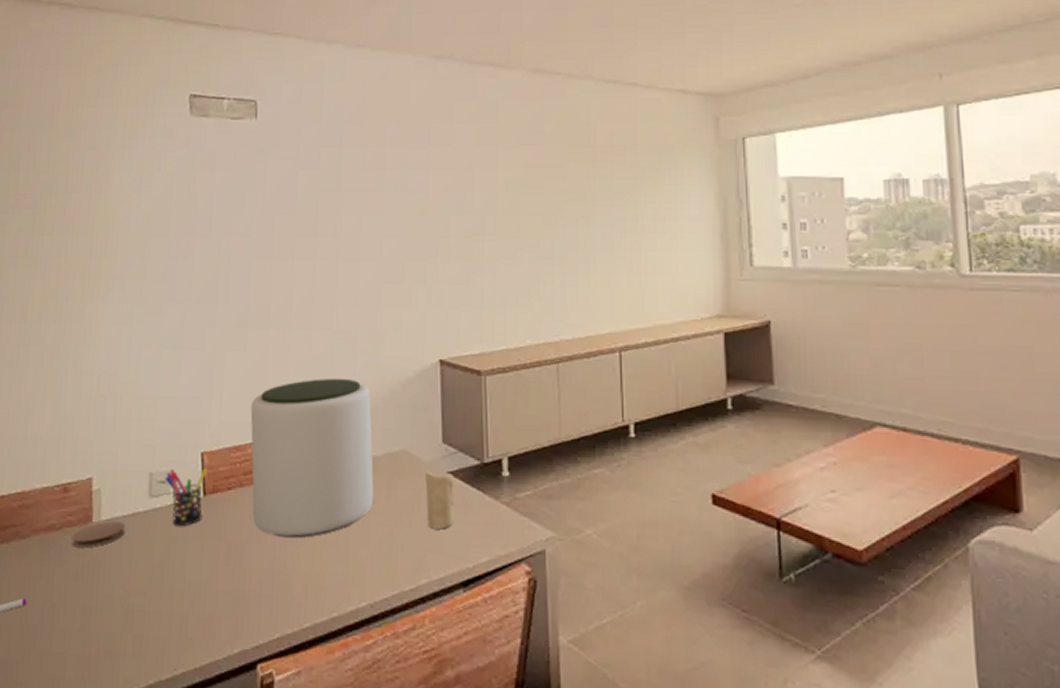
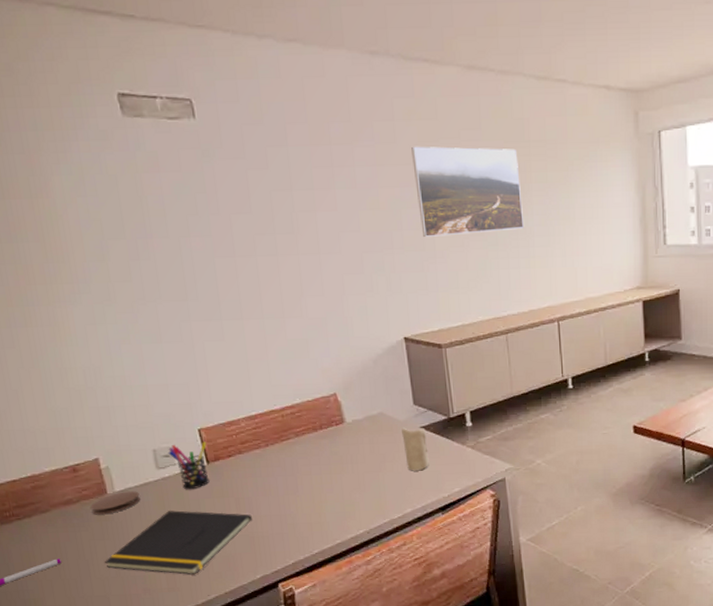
notepad: none [70,551,241,638] -> present [104,510,252,574]
plant pot: present [250,378,374,538] -> none [237,358,360,490]
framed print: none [467,149,584,246] -> present [411,146,524,237]

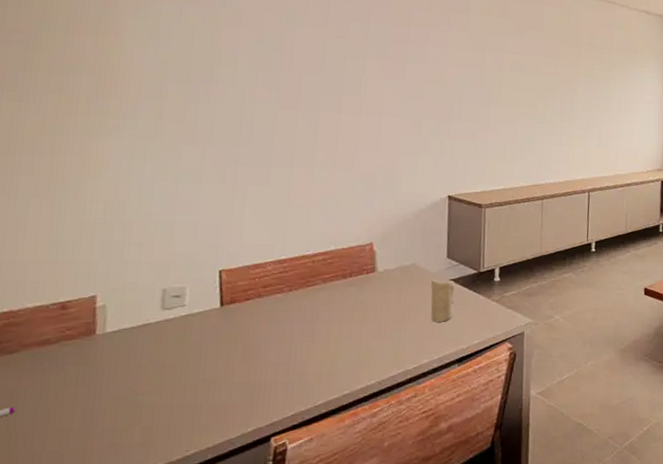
coaster: present [90,491,140,515] -> none [70,332,134,358]
notepad: present [104,510,252,574] -> none [69,355,257,427]
pen holder: present [168,441,210,490] -> none [179,283,226,333]
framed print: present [411,146,524,237] -> none [479,36,570,113]

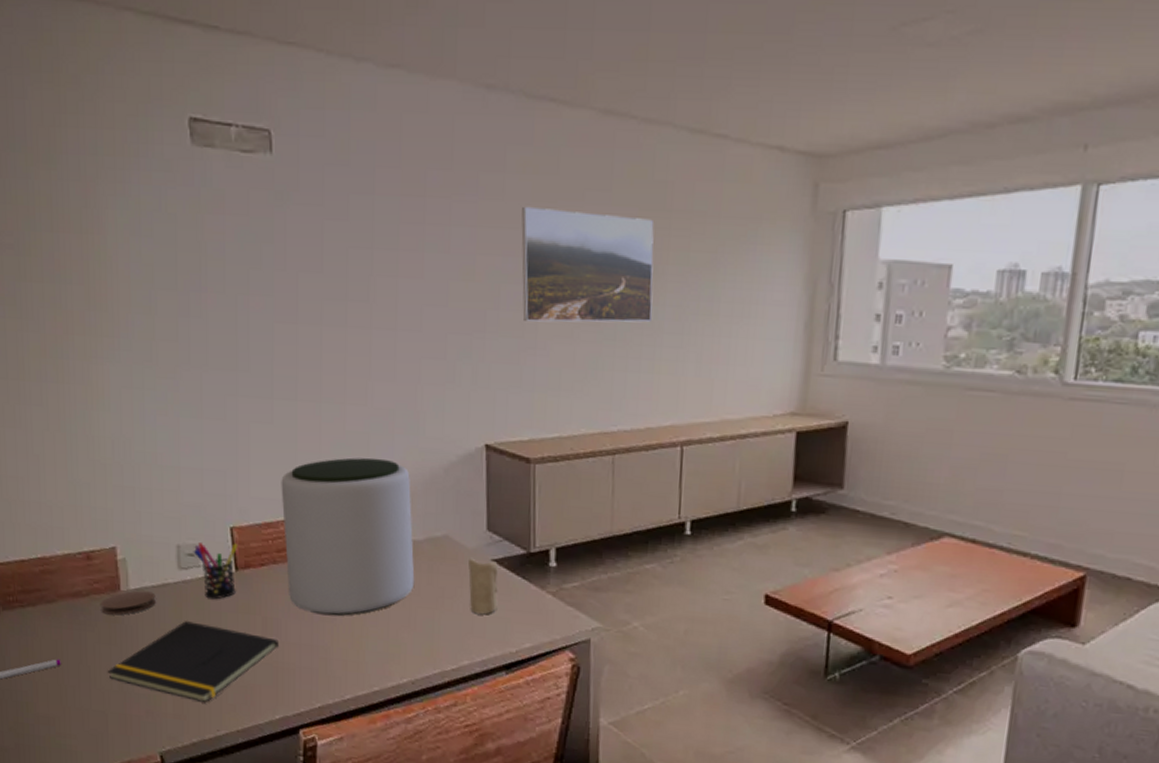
notepad: none [69,355,257,427] -> present [107,621,279,702]
coaster: none [70,332,134,358] -> present [101,590,156,615]
pen holder: none [179,283,226,333] -> present [193,543,238,600]
plant pot: none [271,208,387,336] -> present [281,457,415,616]
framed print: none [479,36,570,113] -> present [521,206,654,323]

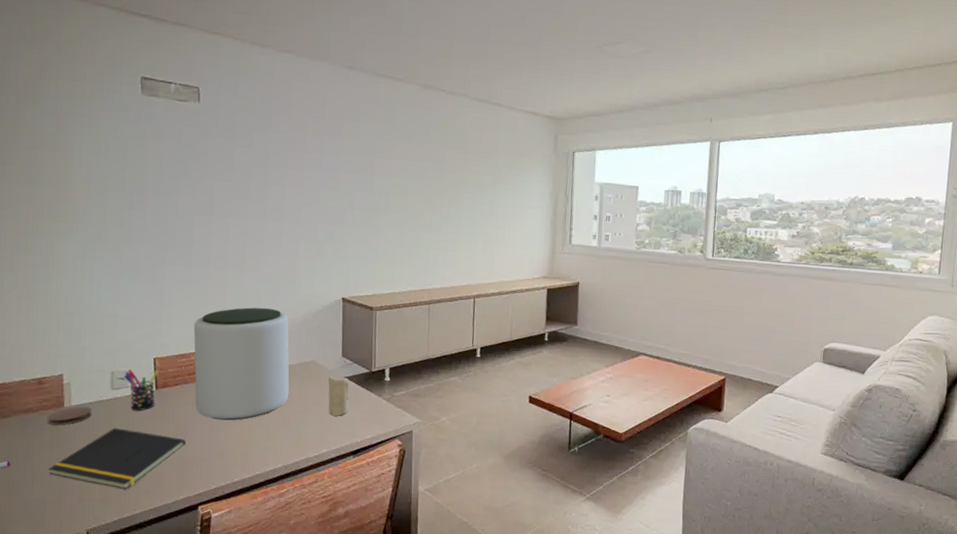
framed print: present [521,206,654,323] -> none [369,142,456,218]

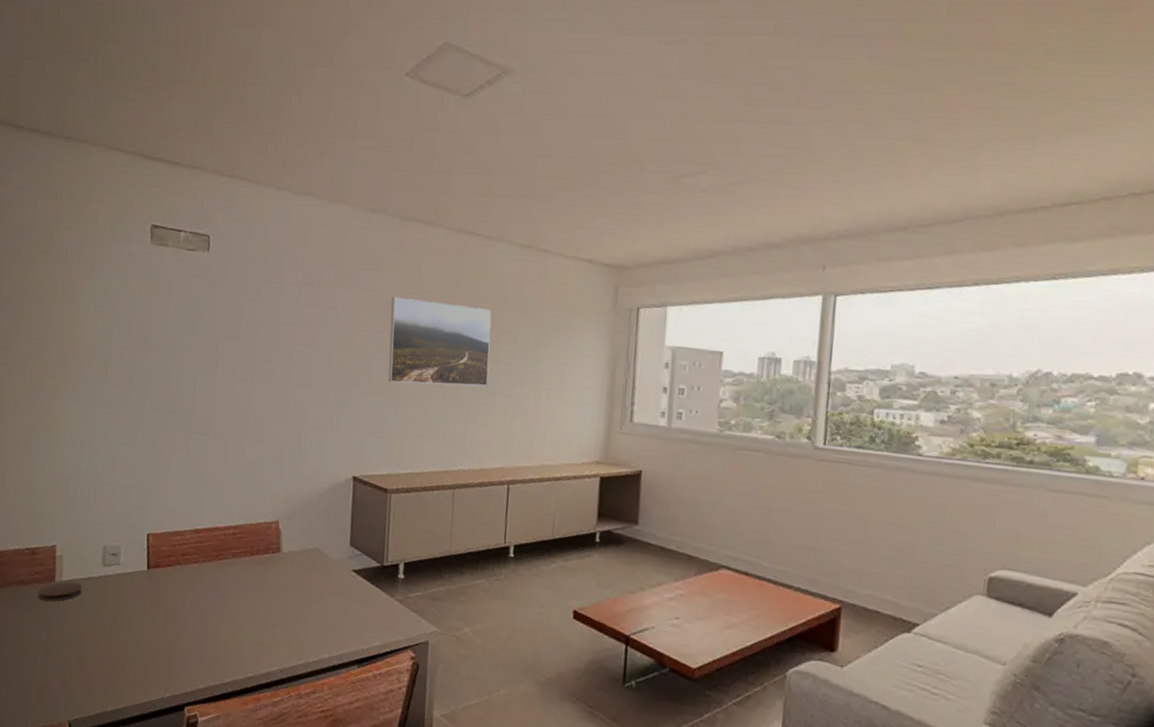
notepad: present [48,428,186,489] -> none [35,609,176,679]
pen holder: present [124,369,159,411] -> none [116,545,152,592]
plant pot: present [193,307,290,421] -> none [188,482,292,611]
candle: present [328,376,349,416] -> none [332,567,357,616]
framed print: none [369,142,456,218] -> present [388,296,492,386]

